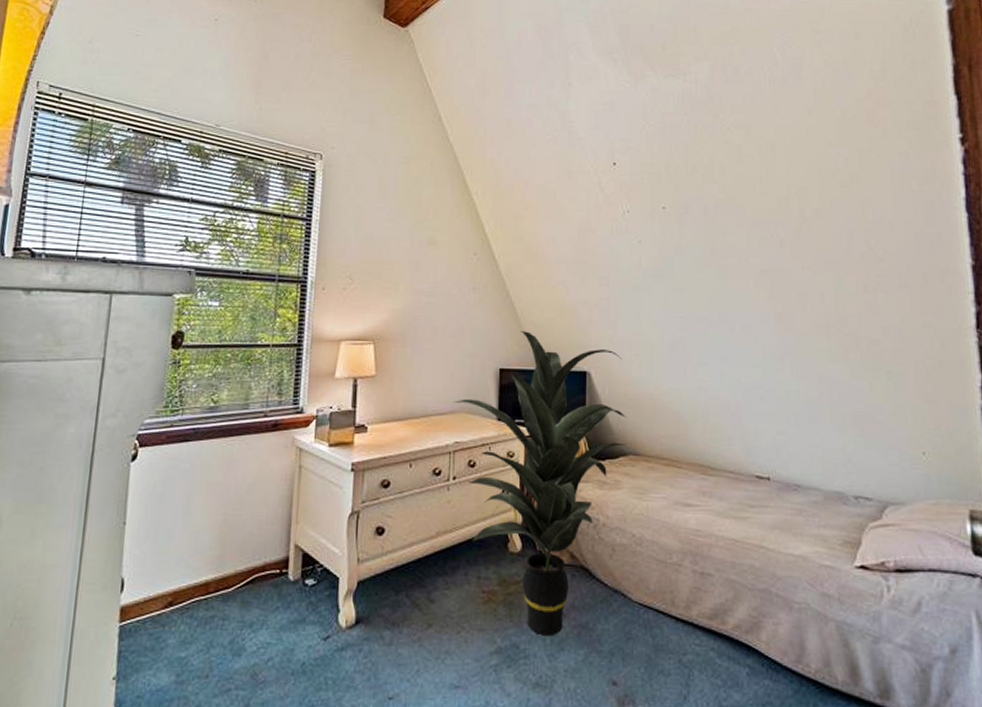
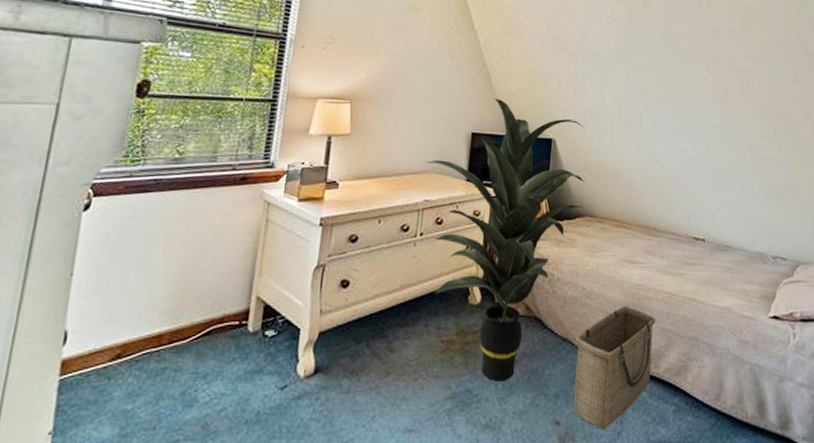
basket: none [627,553,719,692] -> present [574,305,656,430]

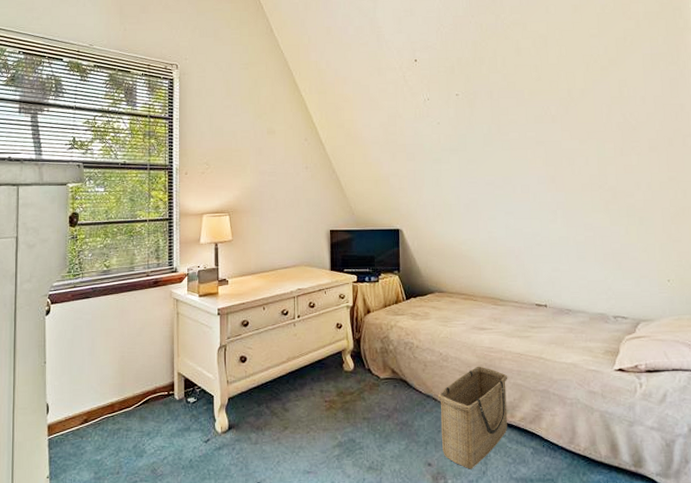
indoor plant: present [426,99,585,381] -> none [295,200,434,432]

